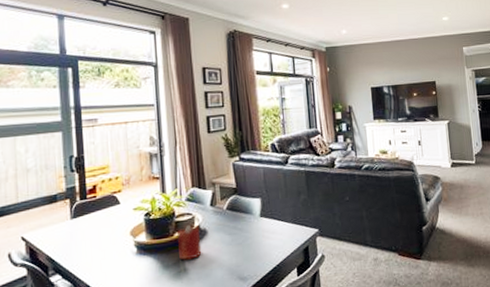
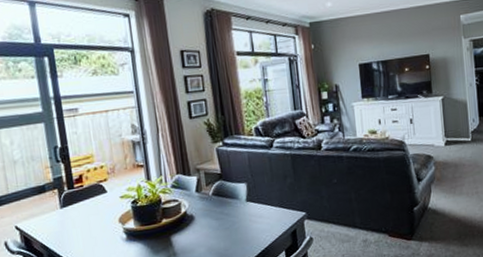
candle: present [177,225,202,260] -> none [164,211,190,245]

